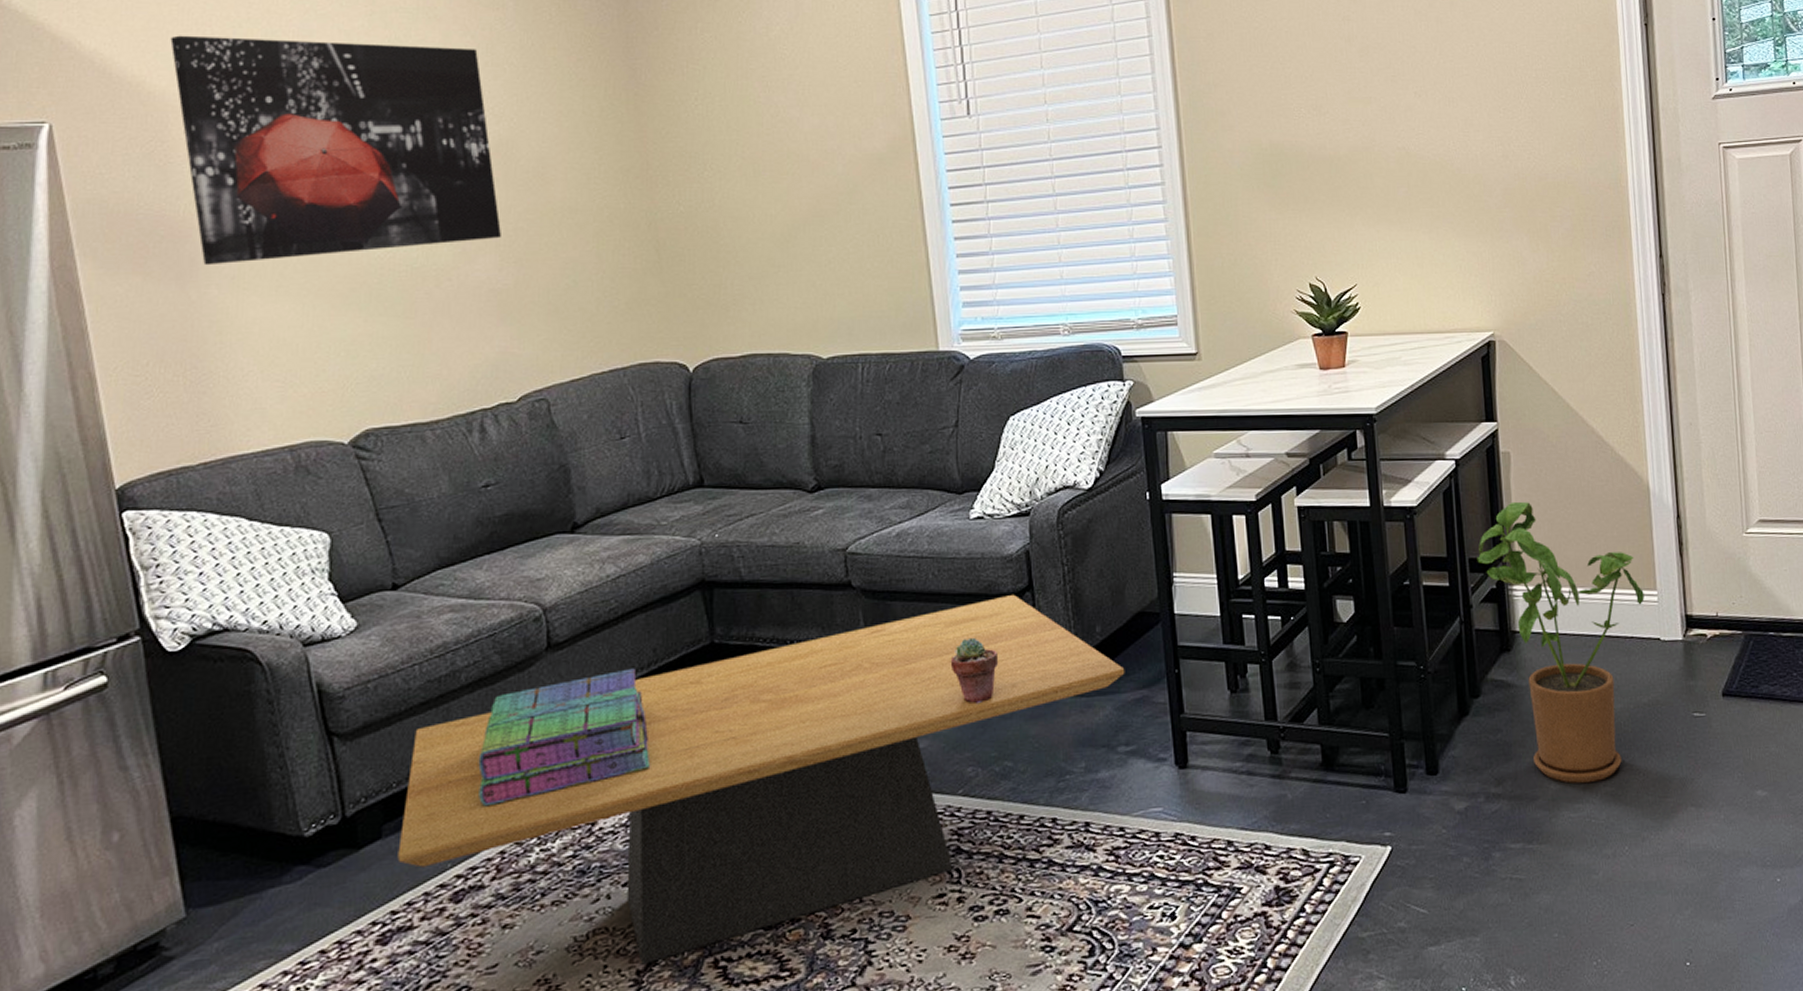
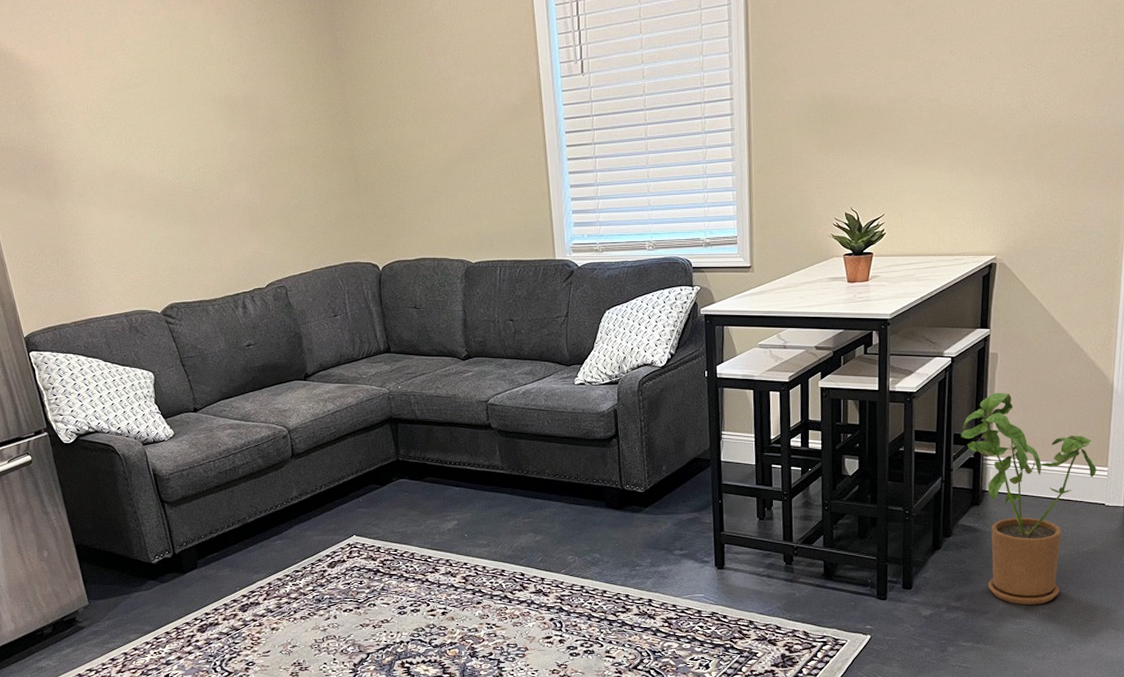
wall art: present [170,35,501,266] -> none [27,17,250,186]
coffee table: present [397,594,1125,965] -> none [207,439,682,661]
stack of books: present [478,668,651,807] -> none [252,473,360,555]
potted succulent: present [950,637,998,704] -> none [558,468,591,514]

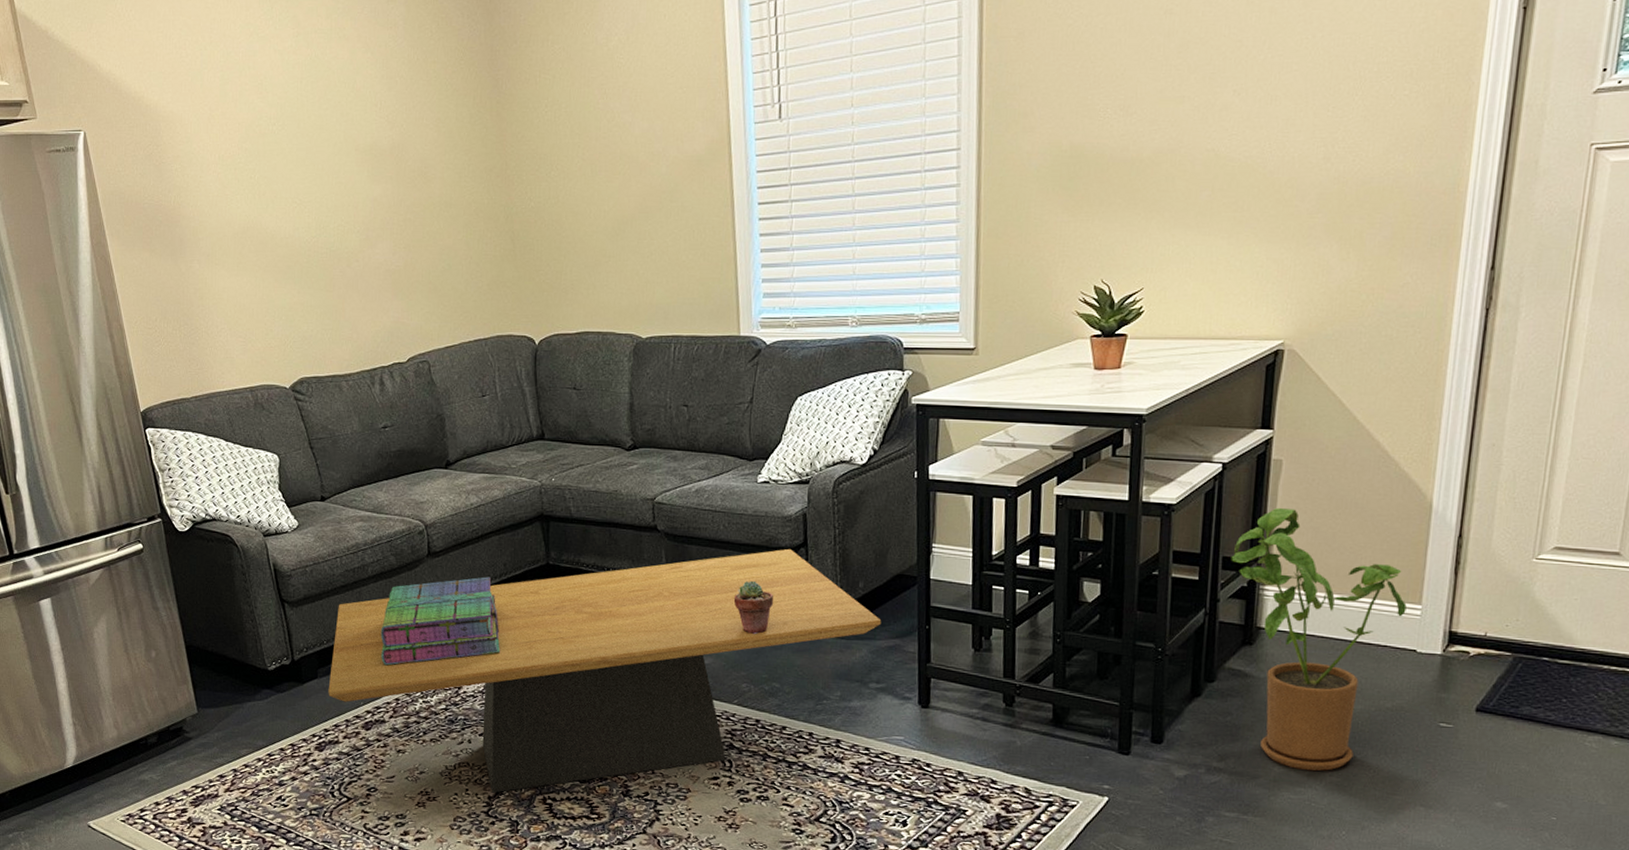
coffee table: none [207,439,682,661] -> present [328,548,882,793]
stack of books: none [252,473,360,555] -> present [380,576,501,666]
potted succulent: none [558,468,591,514] -> present [733,580,773,635]

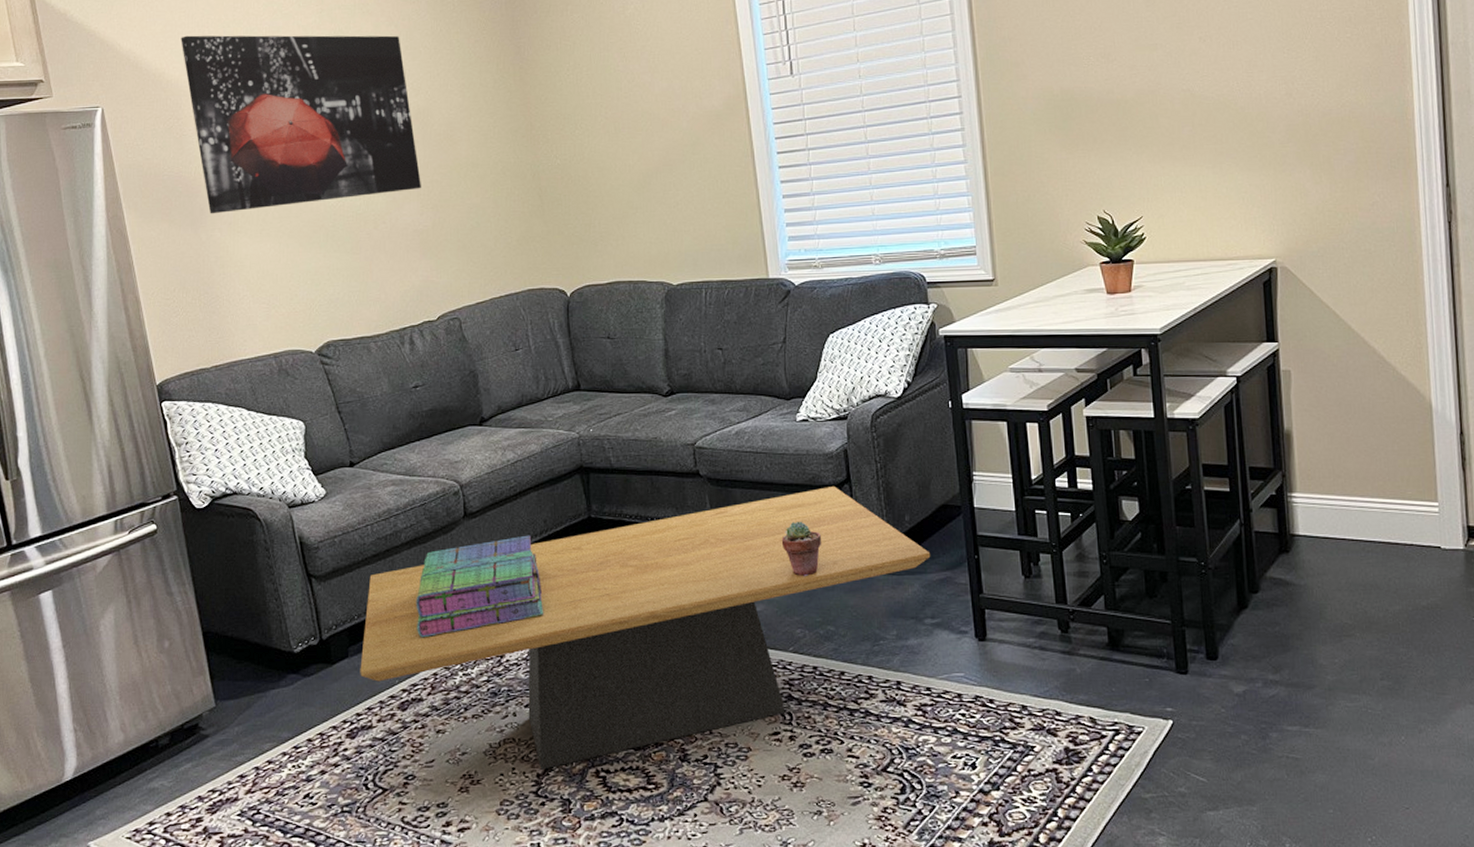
wall art: none [159,57,394,245] -> present [181,35,421,214]
house plant: present [1231,507,1407,771] -> none [1257,416,1425,677]

